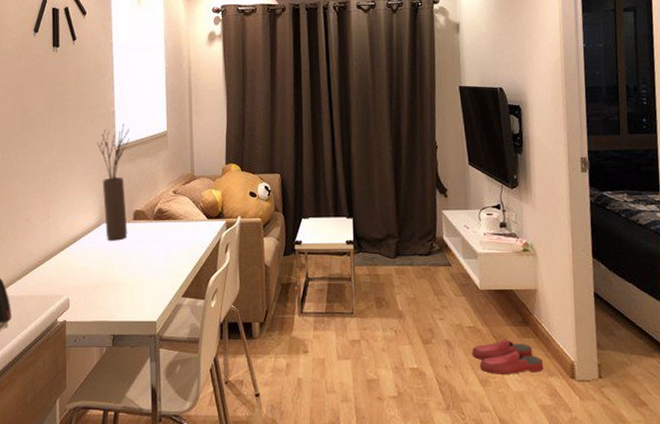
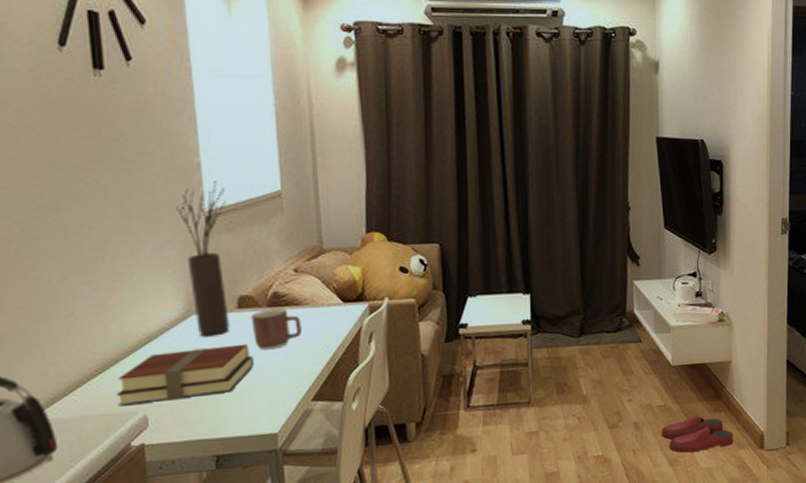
books: none [51,248,142,290] -> present [117,344,253,407]
mug: none [142,221,177,254] -> present [251,308,302,350]

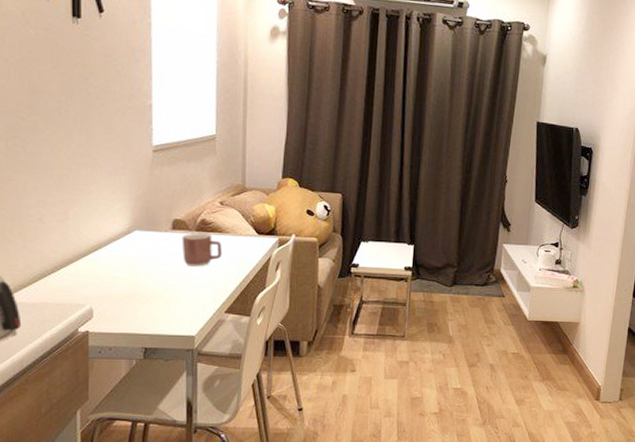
books: present [117,344,253,407] -> none [70,258,181,299]
vase: present [175,180,230,337] -> none [128,120,171,250]
slippers: present [661,415,733,453] -> none [512,365,574,395]

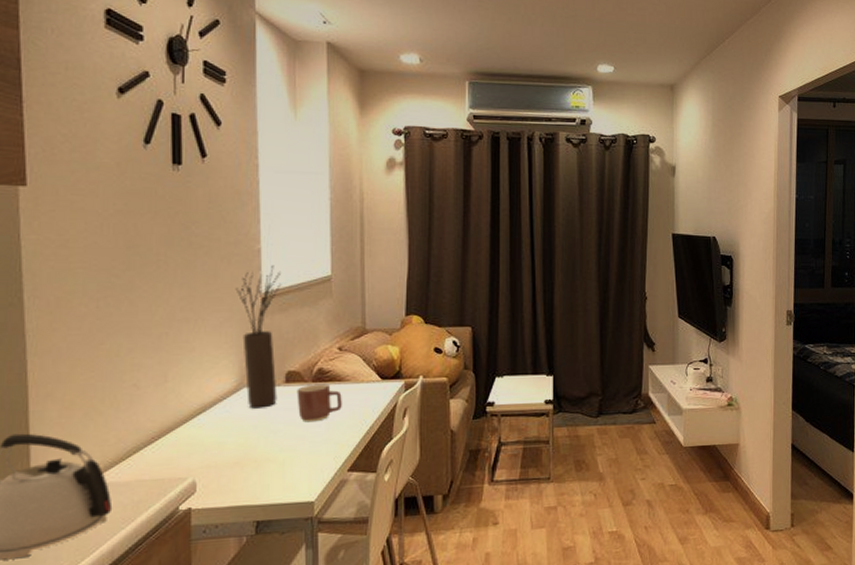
vase: none [128,120,171,250] -> present [235,265,282,409]

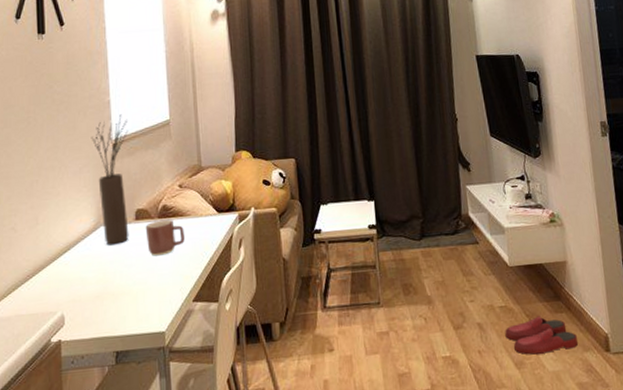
slippers: none [673,495,740,531] -> present [505,316,578,355]

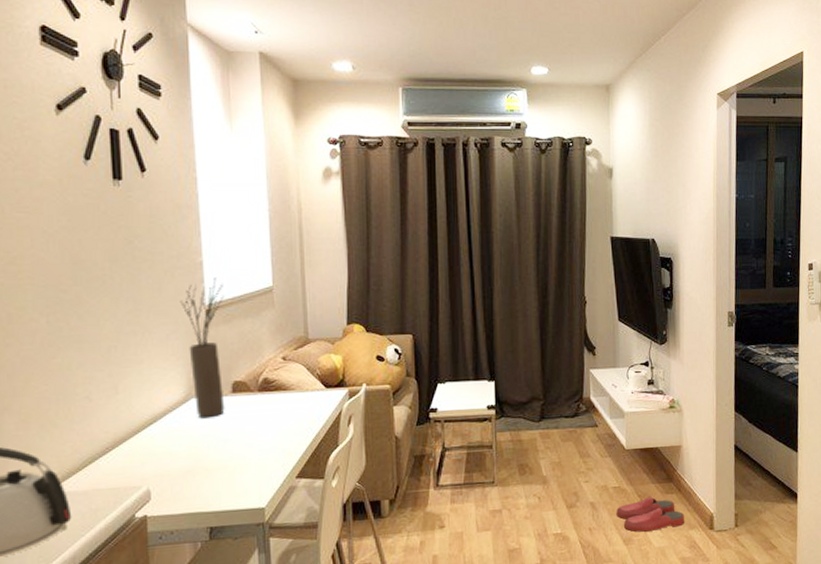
mug: present [145,219,185,256] -> none [243,393,288,431]

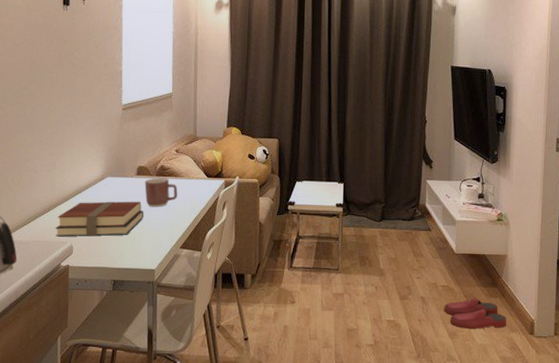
books: none [124,425,245,481] -> present [55,201,144,237]
vase: present [179,277,225,419] -> none [103,83,136,194]
mug: none [243,393,288,431] -> present [144,177,178,207]

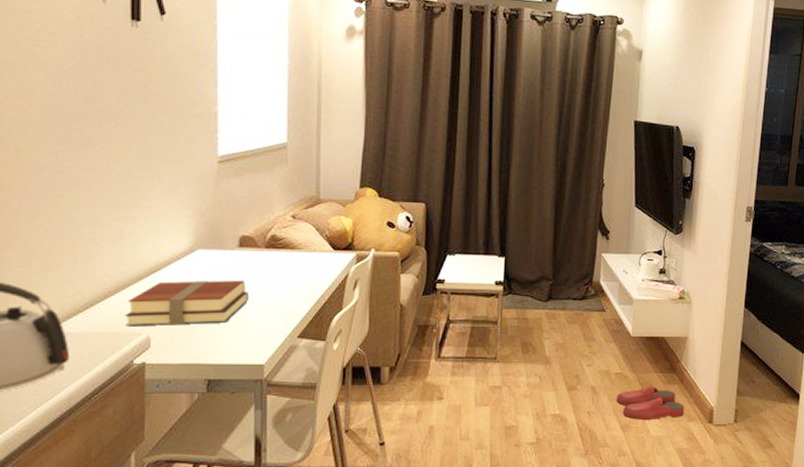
mug: present [144,177,178,207] -> none [249,250,294,287]

